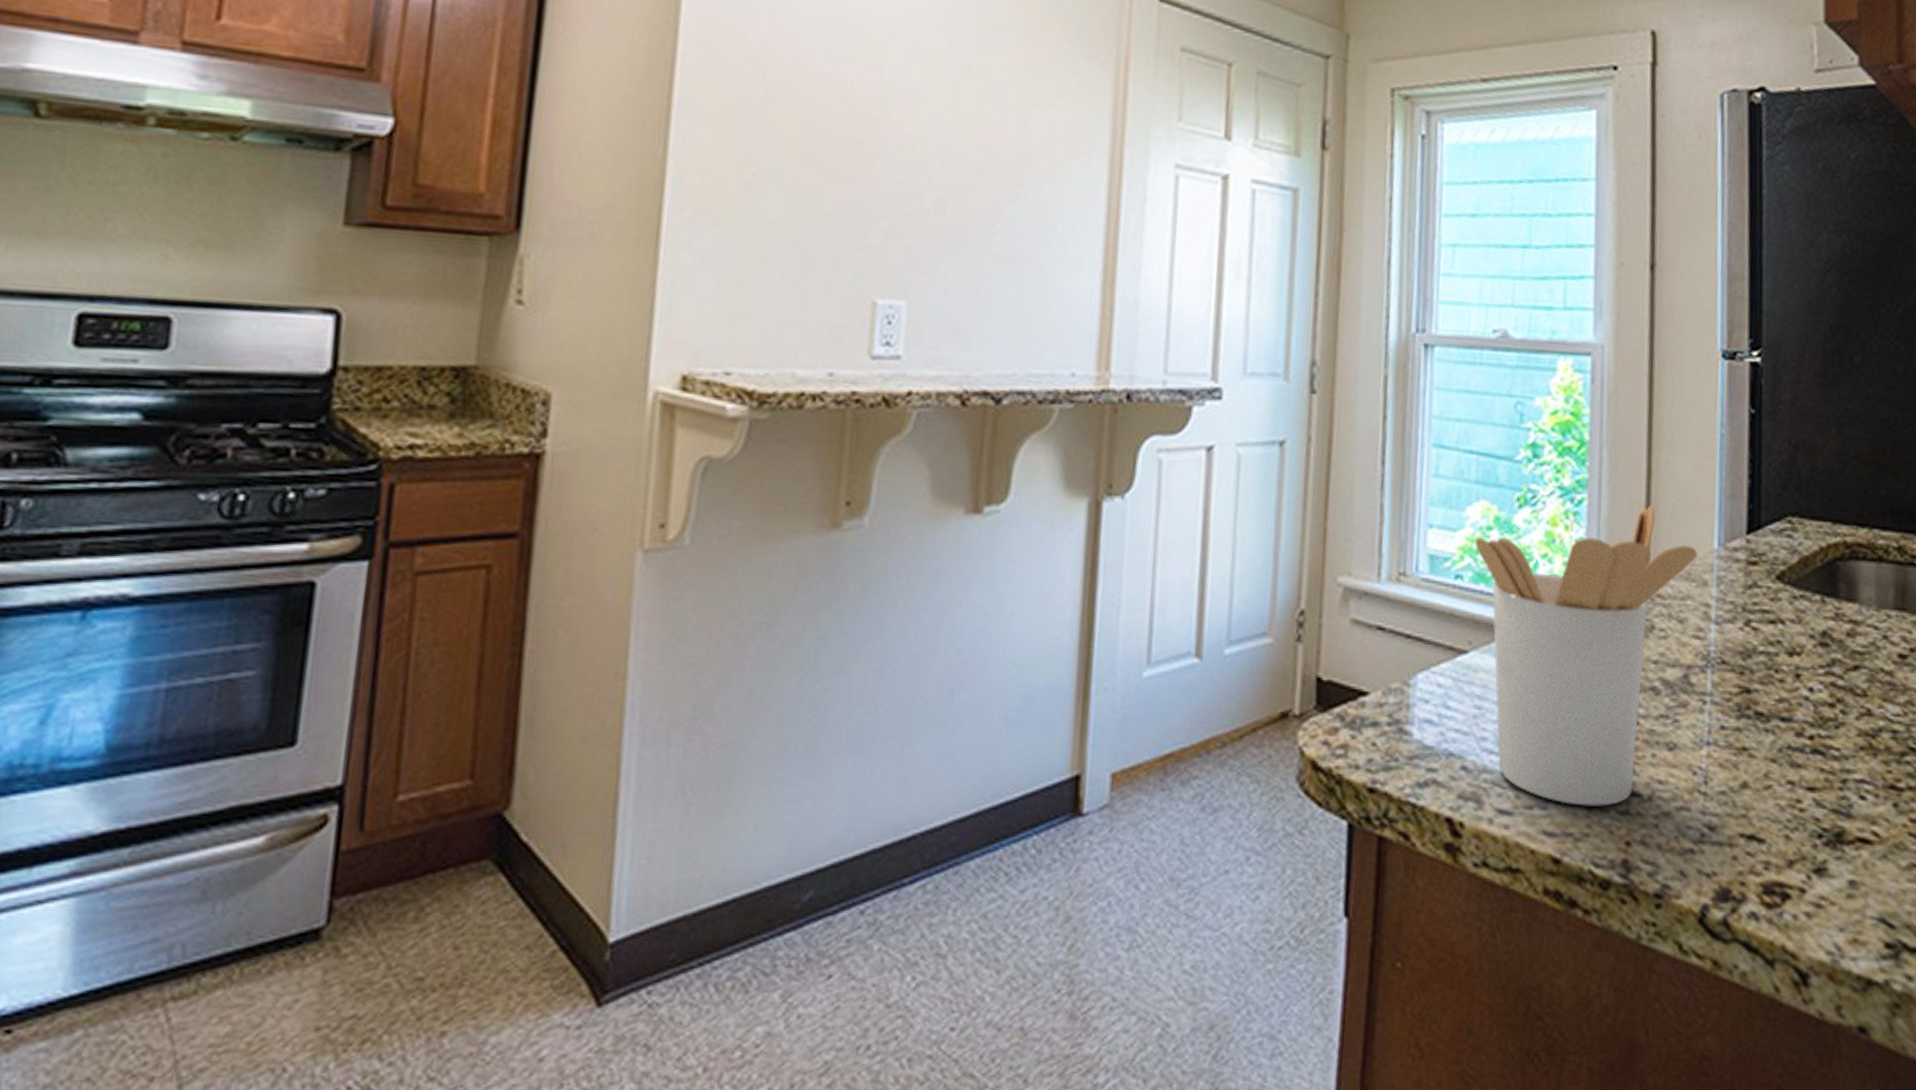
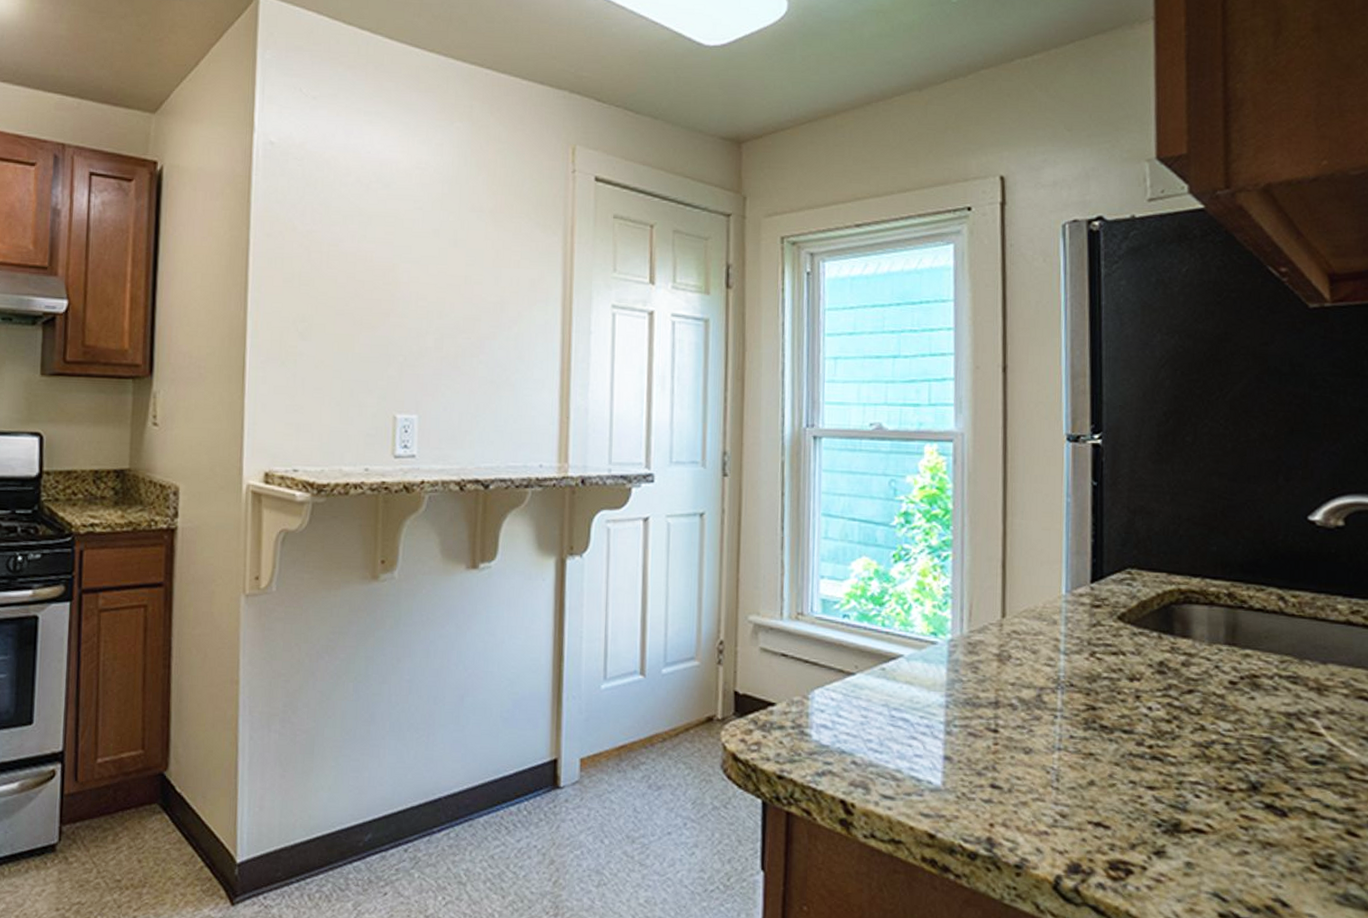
utensil holder: present [1474,505,1698,806] -> none [858,560,1048,796]

